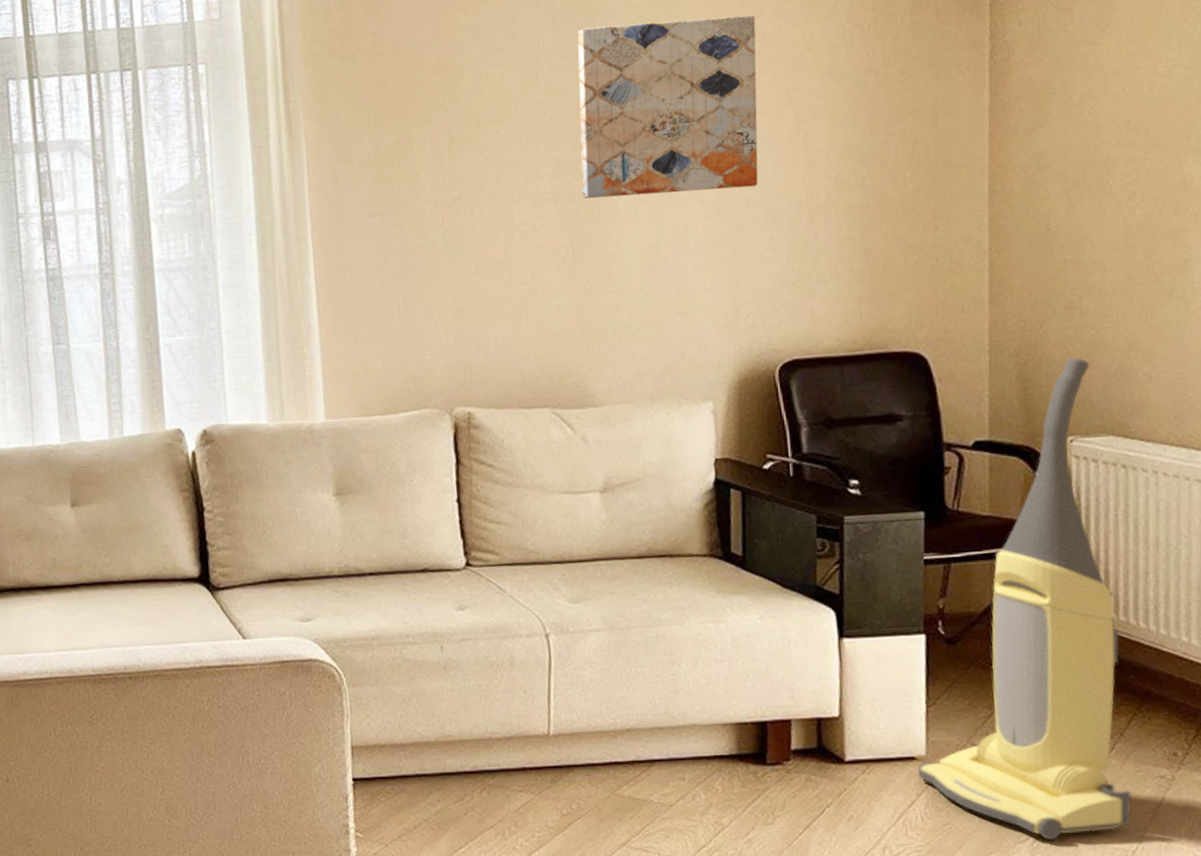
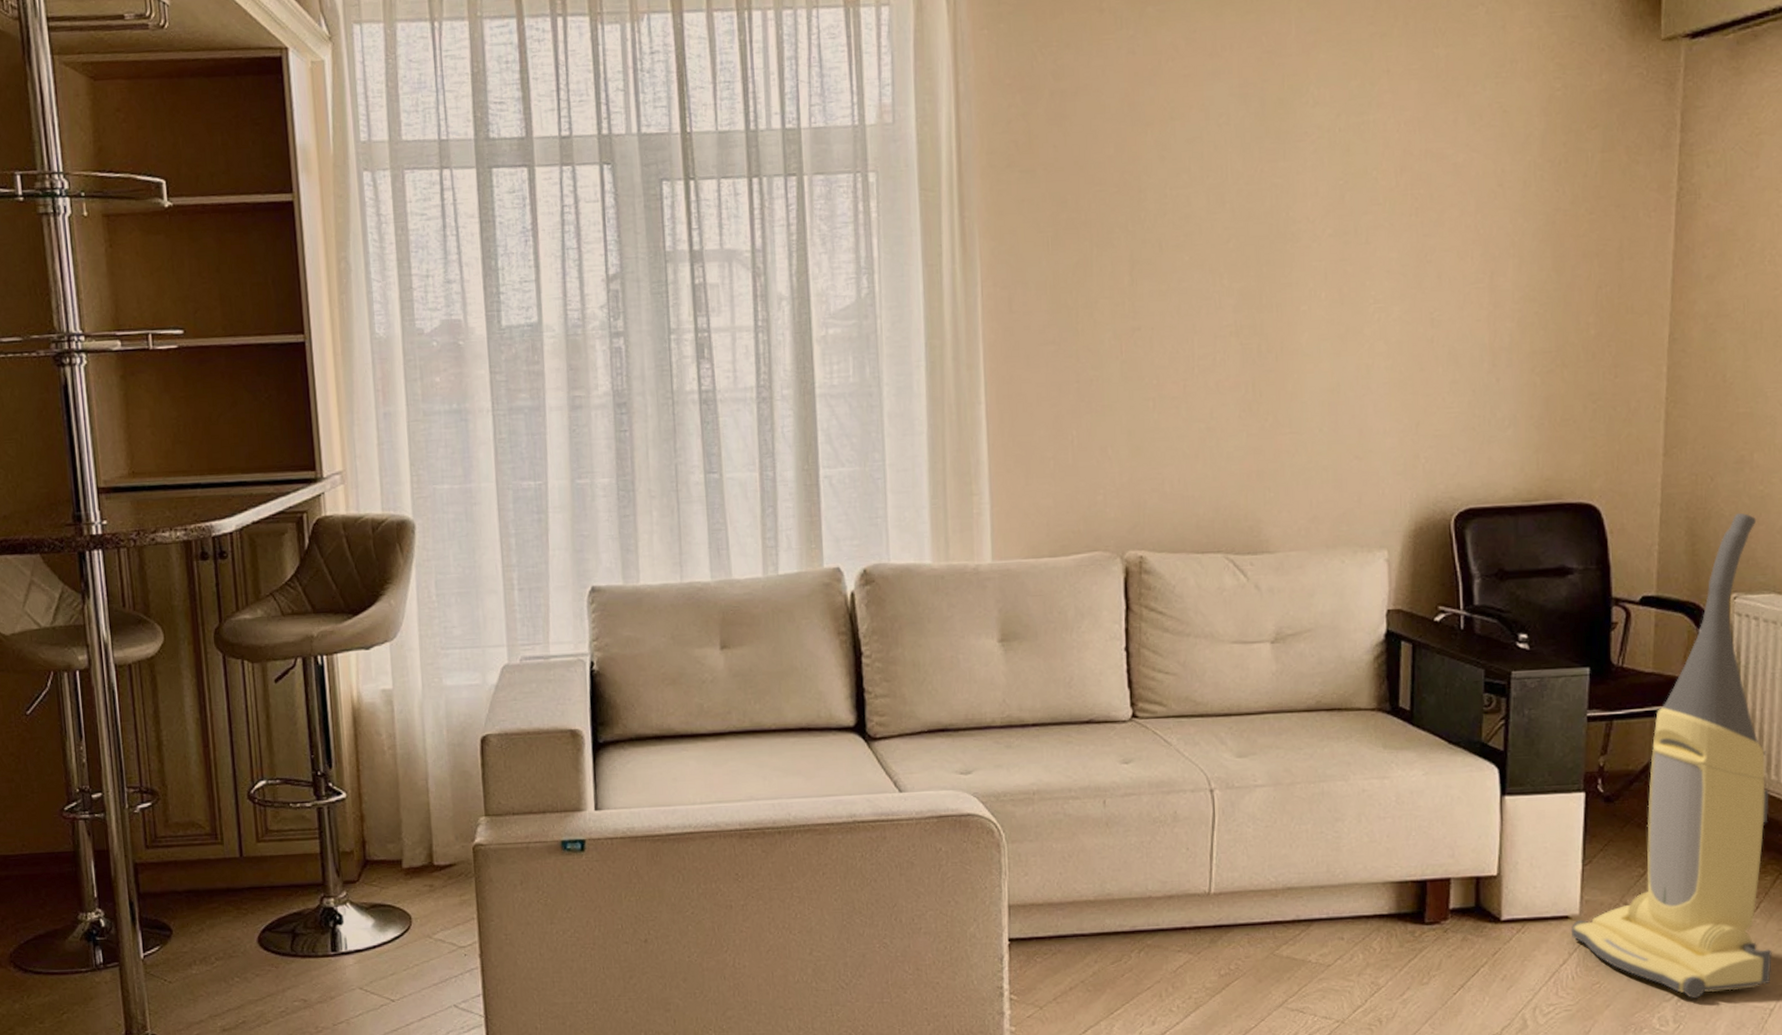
wall art: present [577,15,758,199] -> none [1264,144,1447,334]

